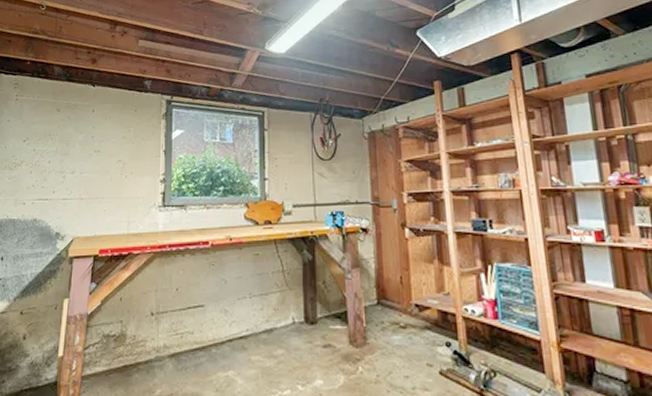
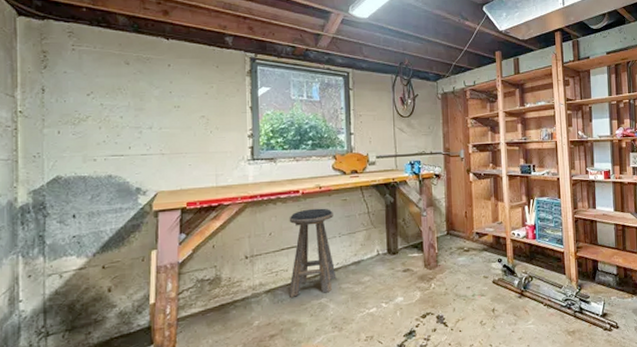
stool: none [194,263,246,366] -> present [289,208,337,297]

